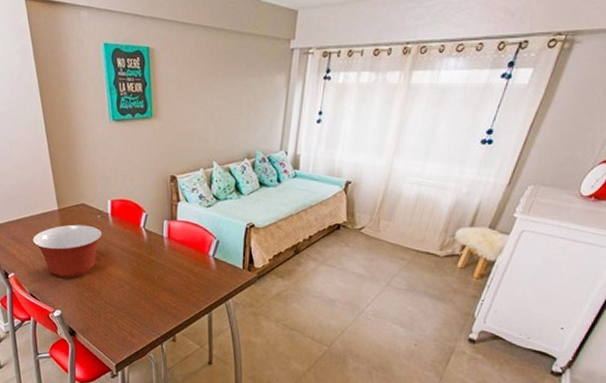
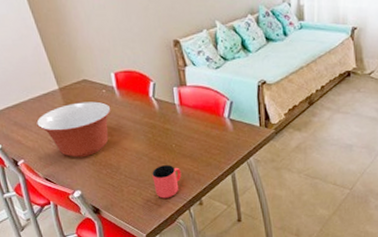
cup: none [131,296,160,330] -> present [152,165,182,199]

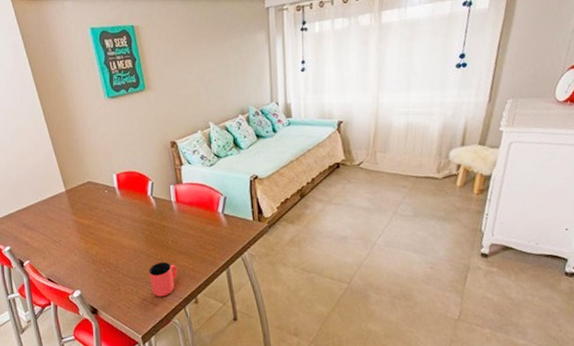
mixing bowl: present [36,101,111,158] -> none [43,201,112,257]

